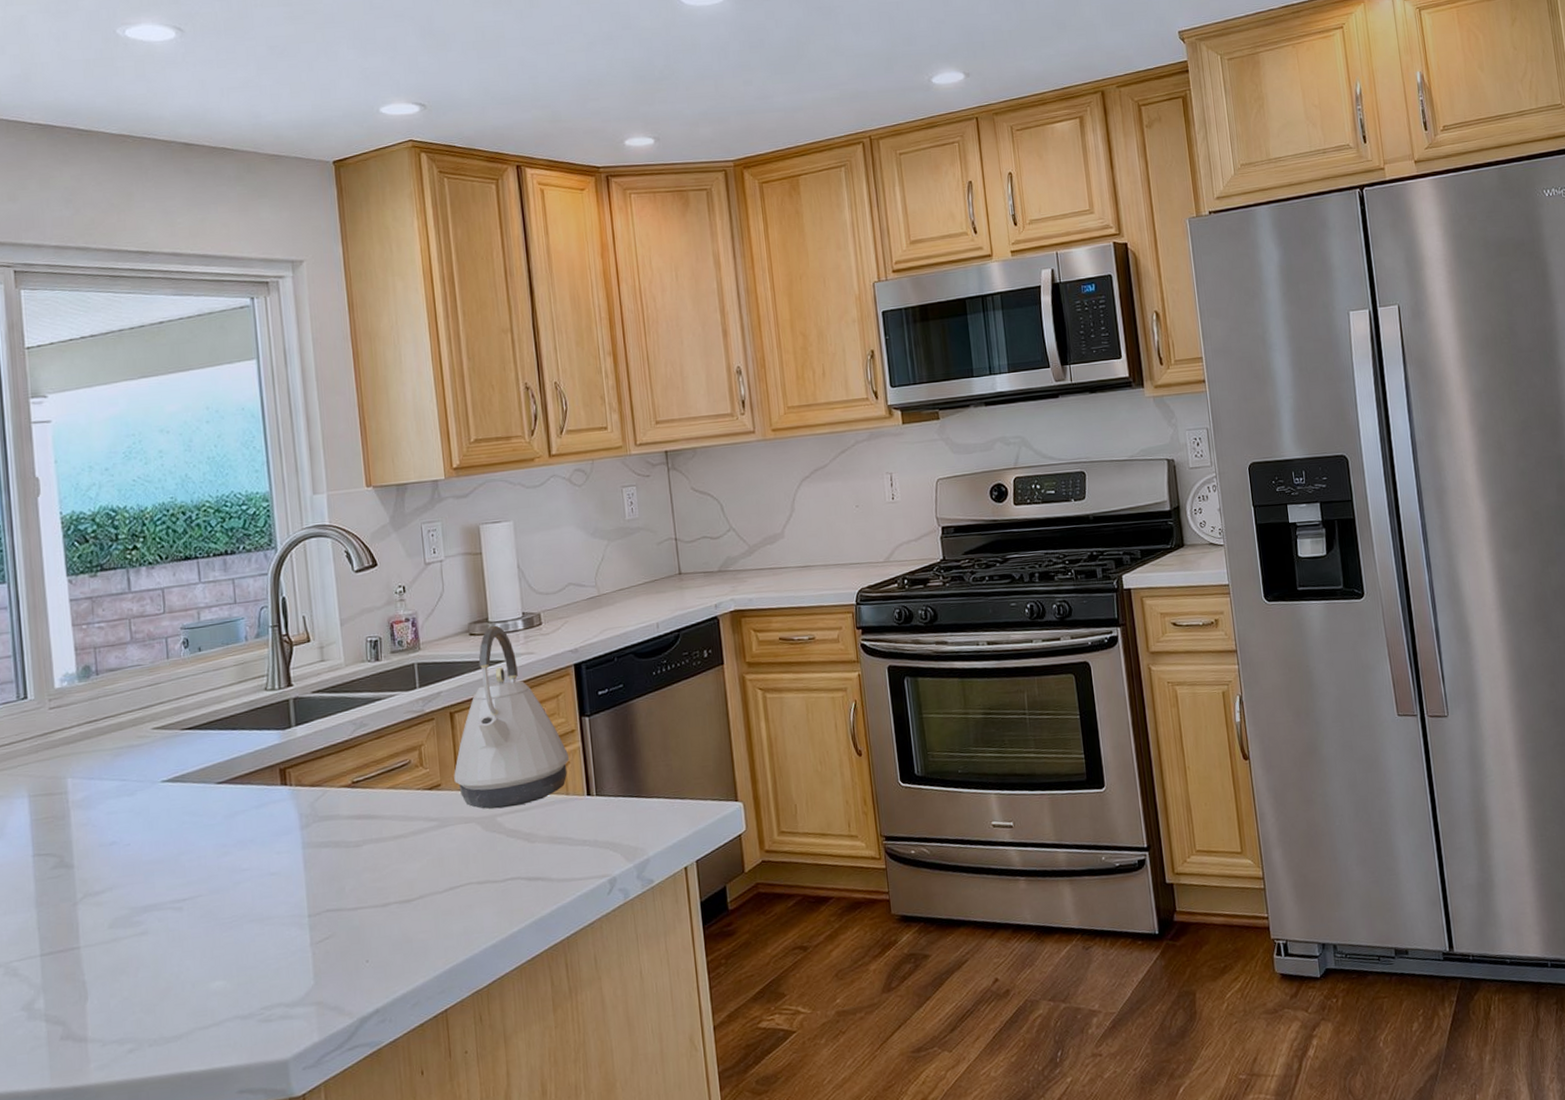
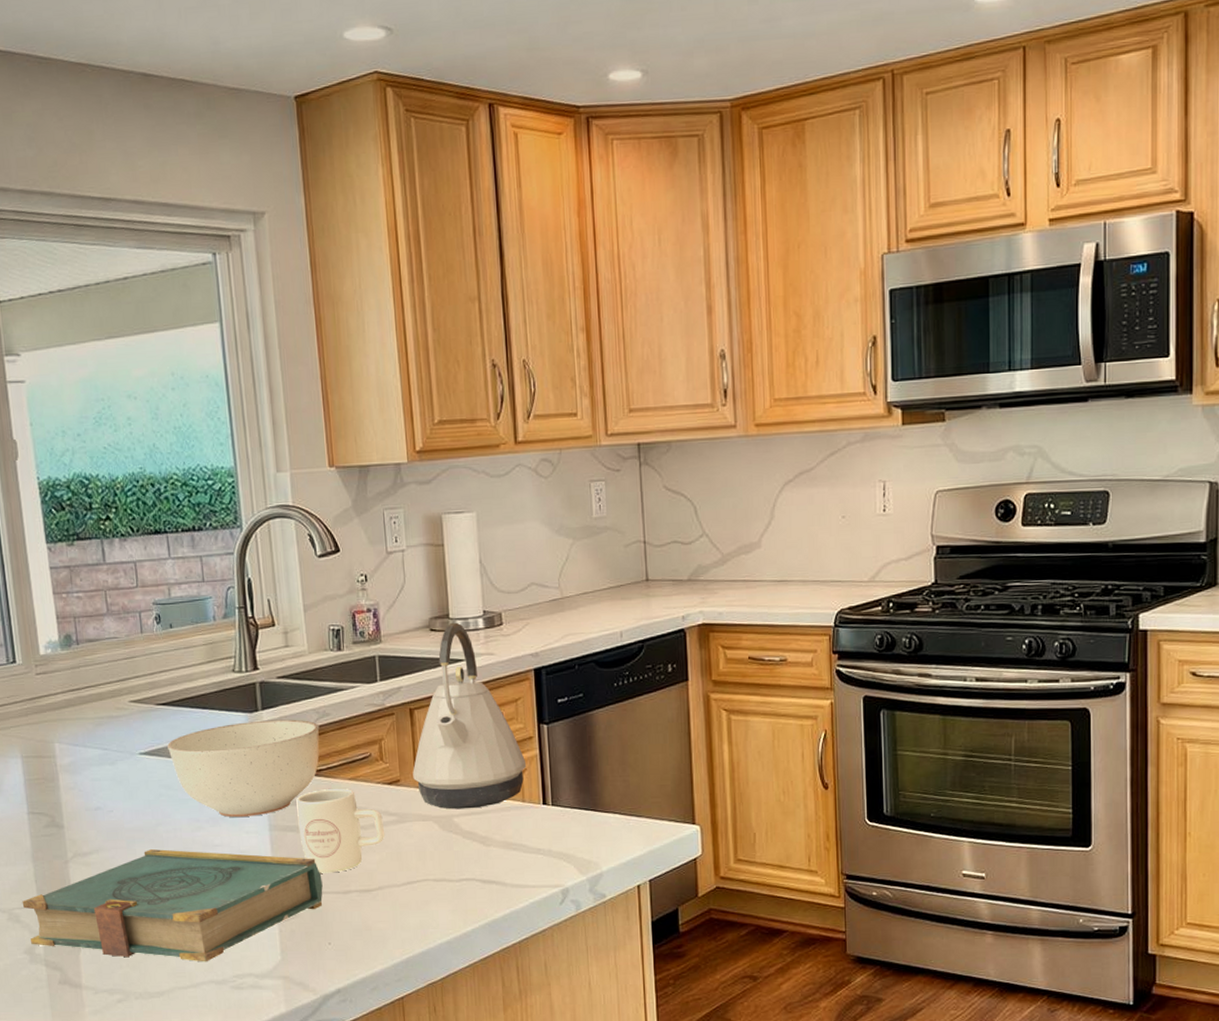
book: none [21,873,360,1002] -> present [22,849,323,962]
bowl: none [193,732,357,839] -> present [167,719,320,817]
mug: none [332,798,426,888] -> present [296,789,385,873]

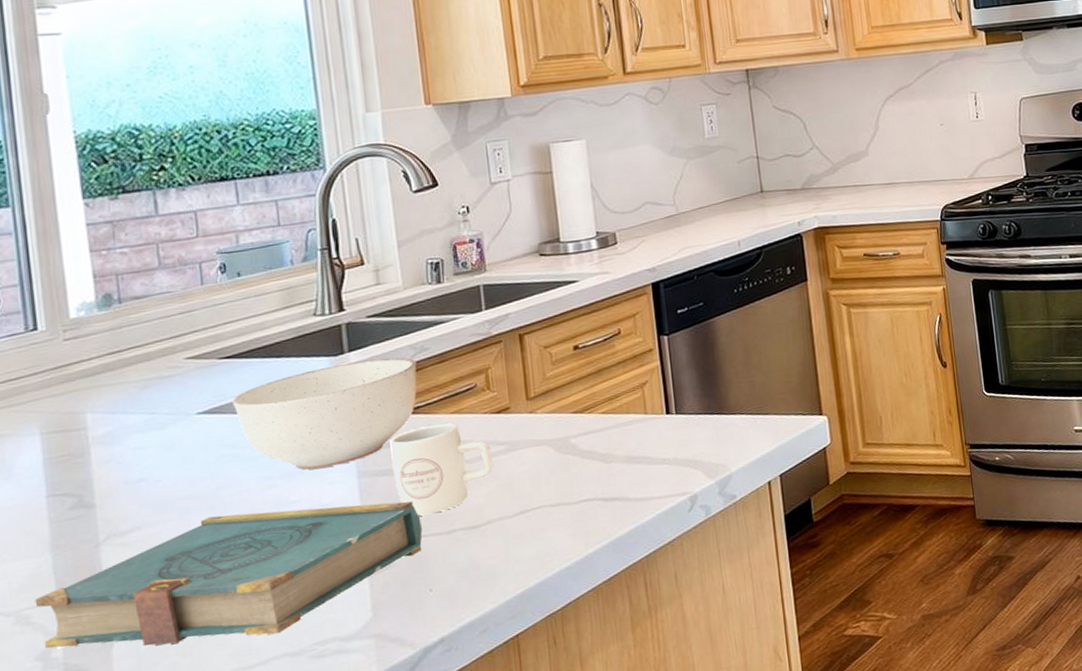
kettle: present [412,622,527,809] -> none [523,245,648,431]

